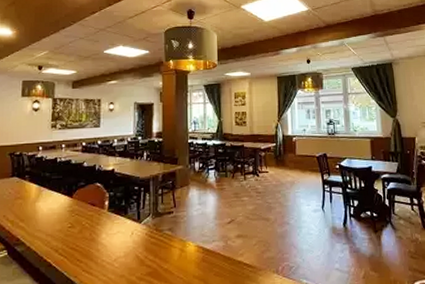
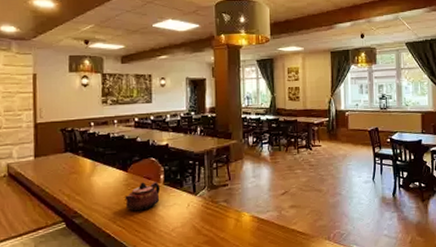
teapot: none [68,207,105,239] -> present [125,181,161,211]

